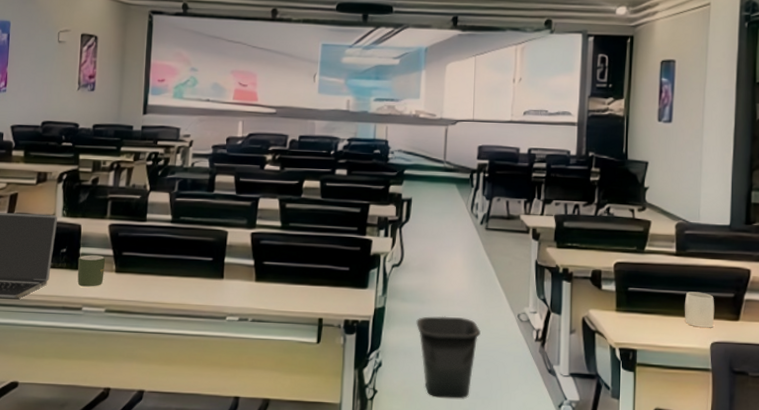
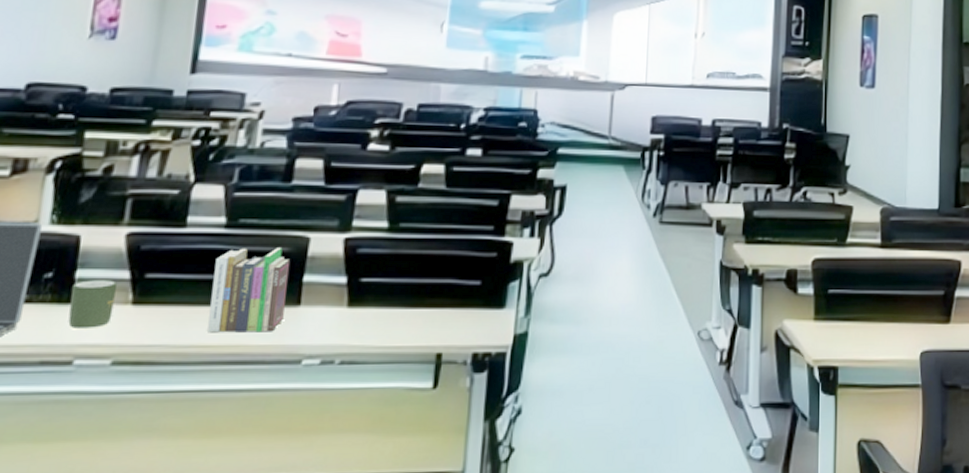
books: none [164,237,216,296] -> present [208,248,291,333]
waste bin: present [416,316,481,398] -> none [568,339,652,451]
mug: present [684,291,715,328] -> none [890,291,924,334]

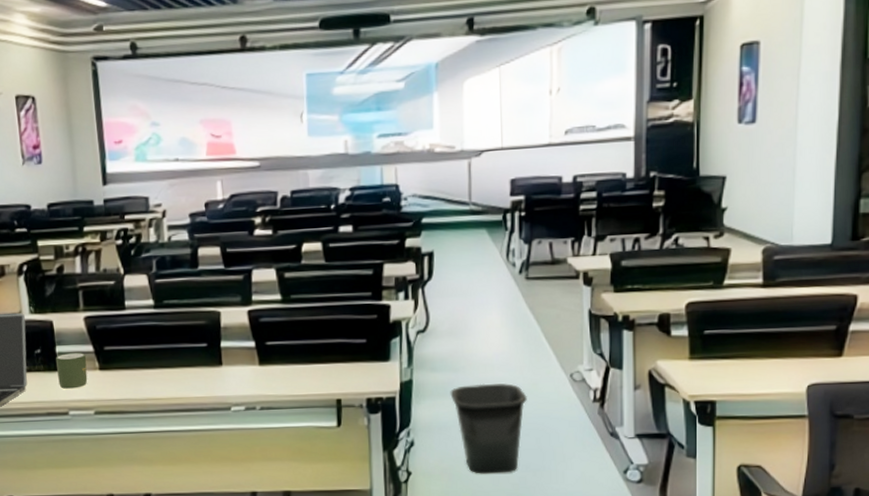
books: present [208,248,291,333] -> none [152,321,211,388]
waste bin: none [568,339,652,451] -> present [450,383,527,474]

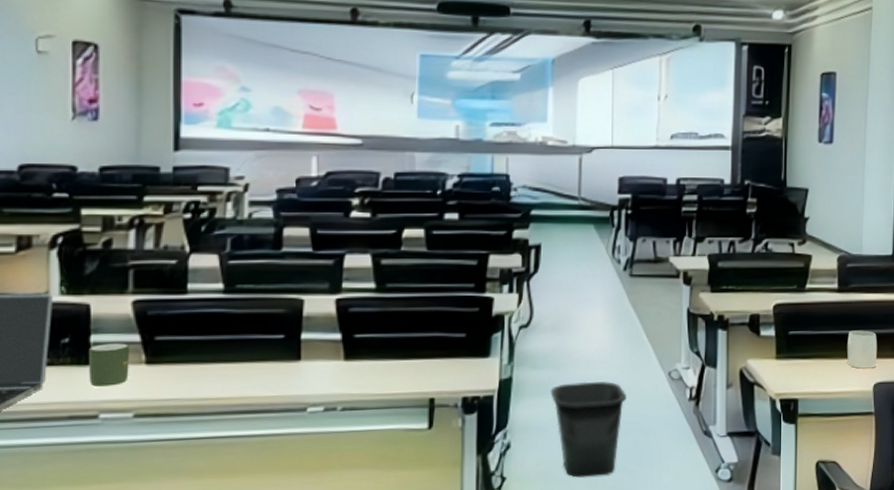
mug: none [773,327,812,369] -> present [846,330,878,369]

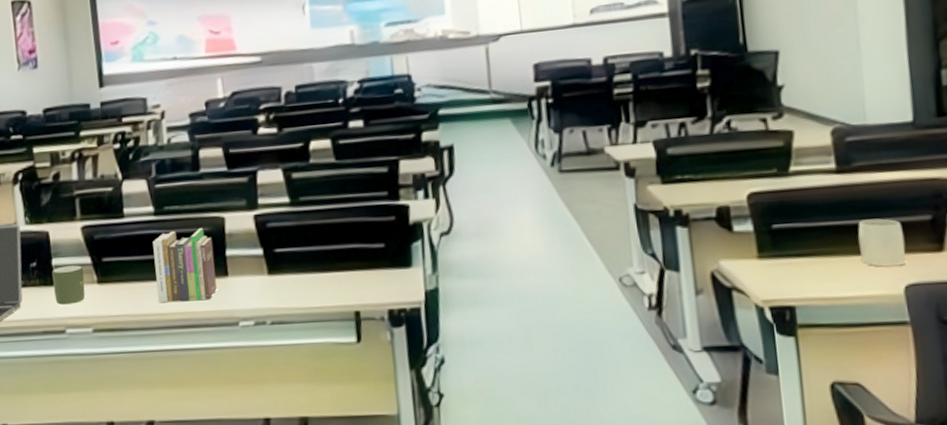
books: none [218,310,288,386] -> present [153,228,217,302]
waste bin: present [550,381,627,477] -> none [482,290,571,396]

